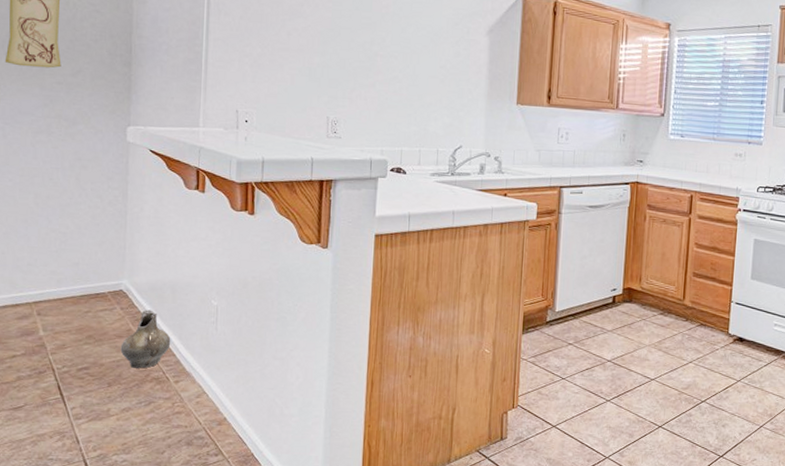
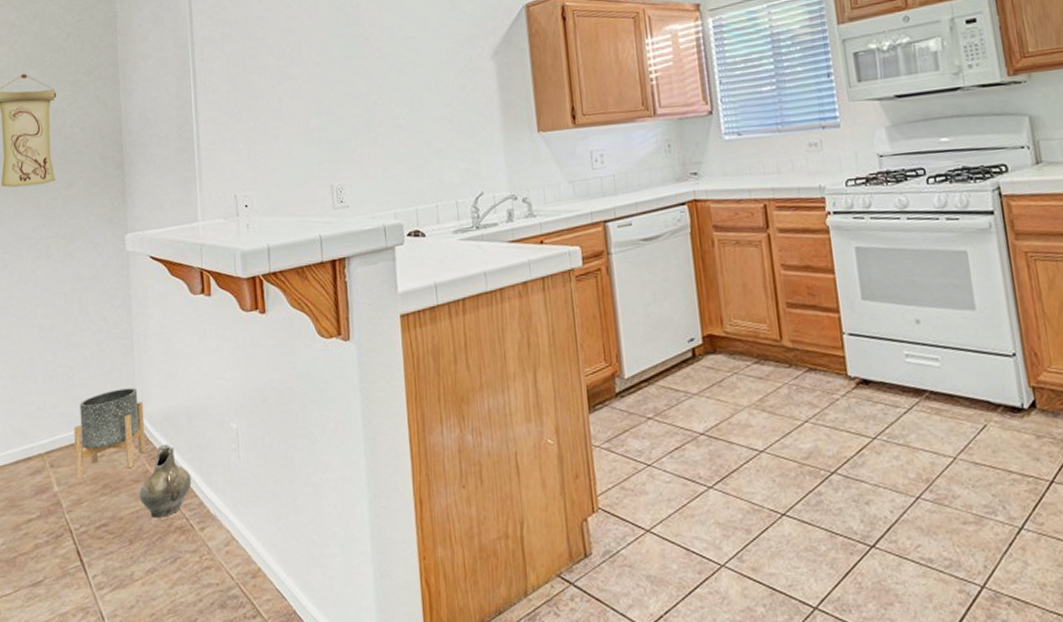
planter: none [62,258,132,329] -> present [74,388,146,480]

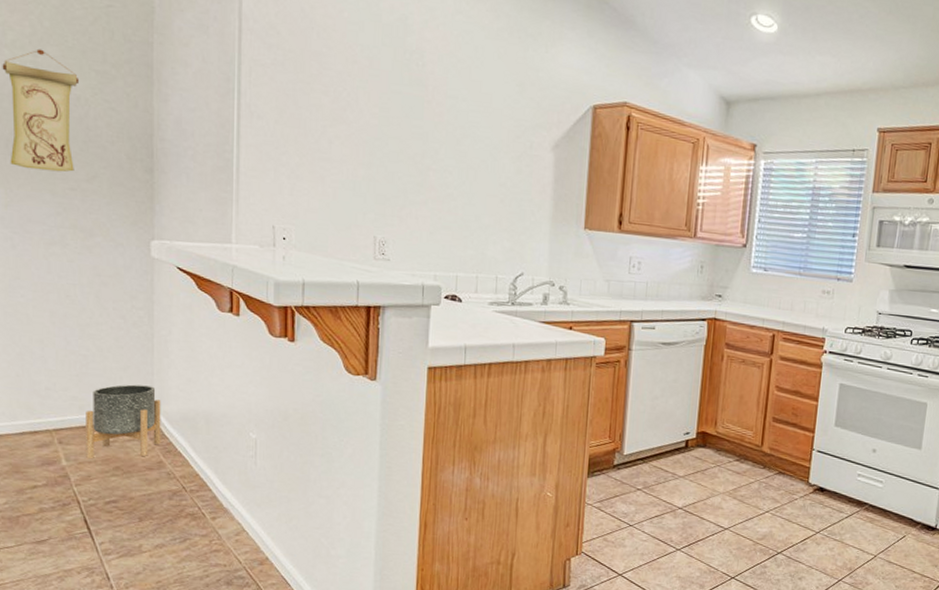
ceramic jug: present [138,444,192,518] -> none [151,441,206,504]

